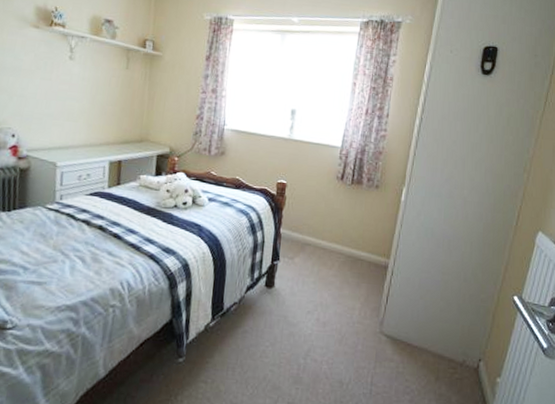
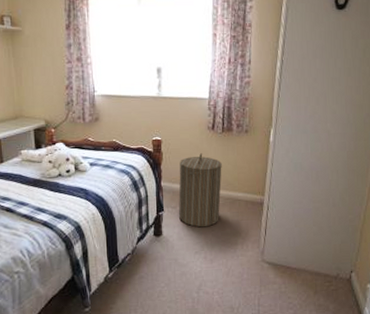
laundry hamper: none [295,203,348,285] -> present [178,153,222,228]

